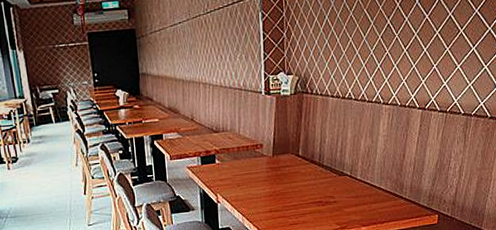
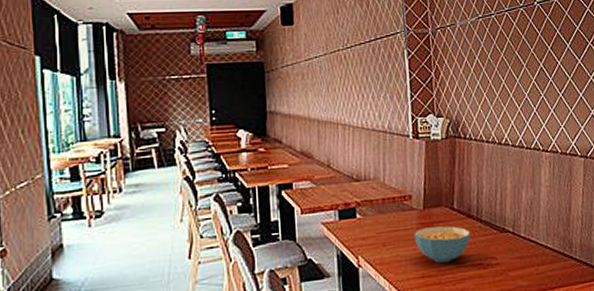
cereal bowl: none [264,170,313,201] -> present [414,226,471,264]

